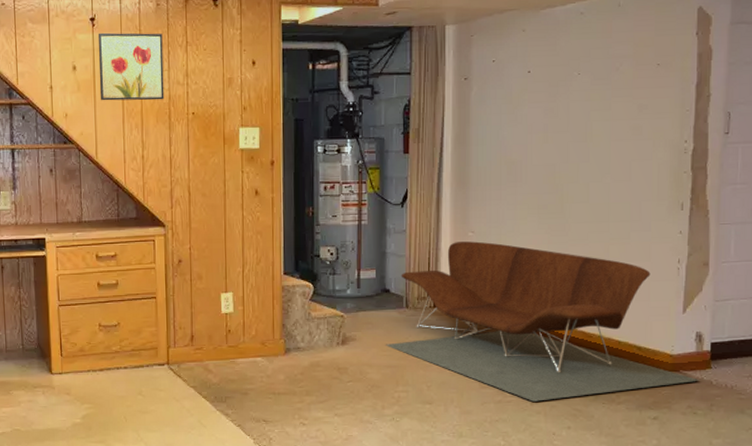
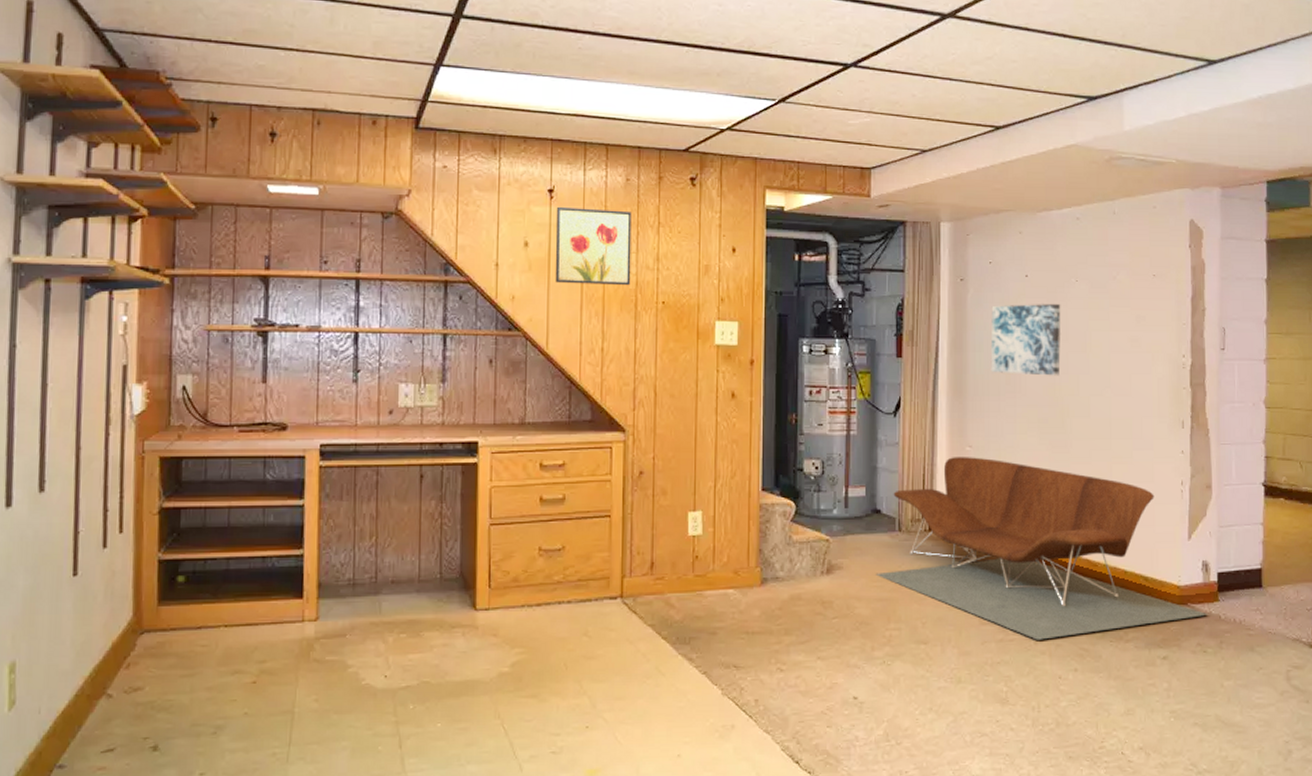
wall art: none [493,97,563,165] -> present [990,304,1061,376]

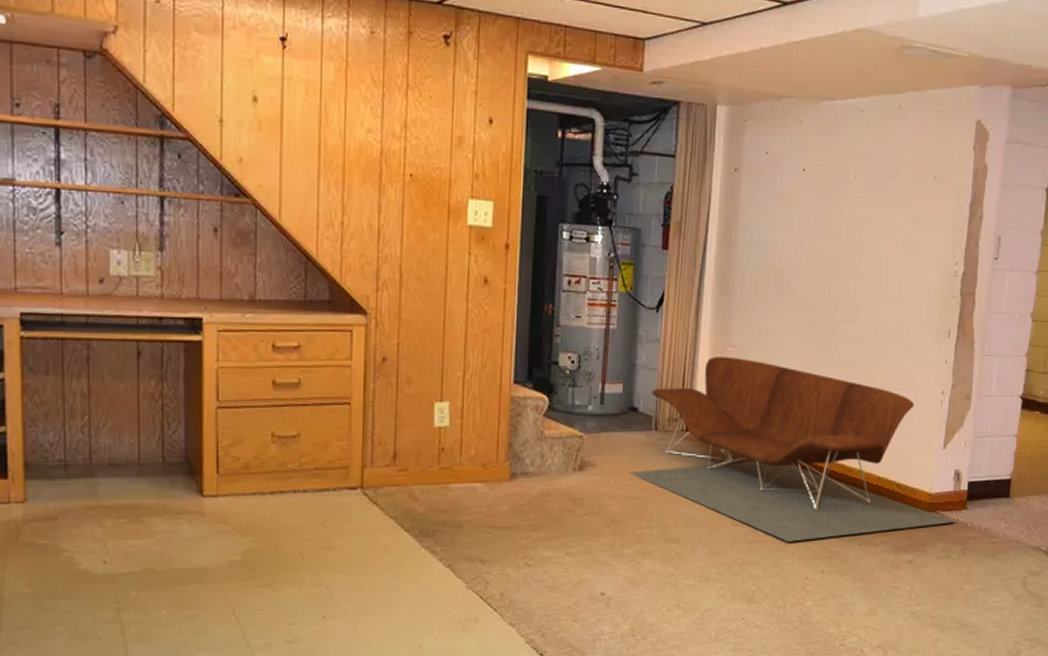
wall art: present [555,206,632,286] -> none [288,57,376,154]
wall art: present [990,304,1061,376] -> none [760,199,837,278]

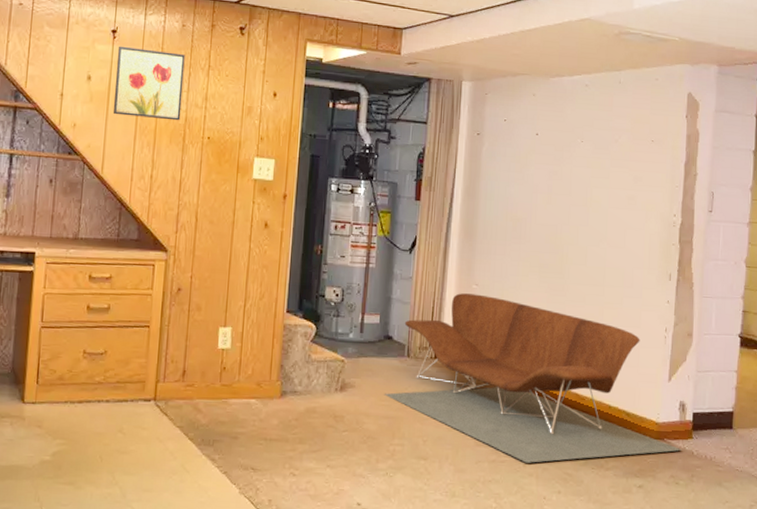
wall art: none [288,57,376,154] -> present [112,46,185,121]

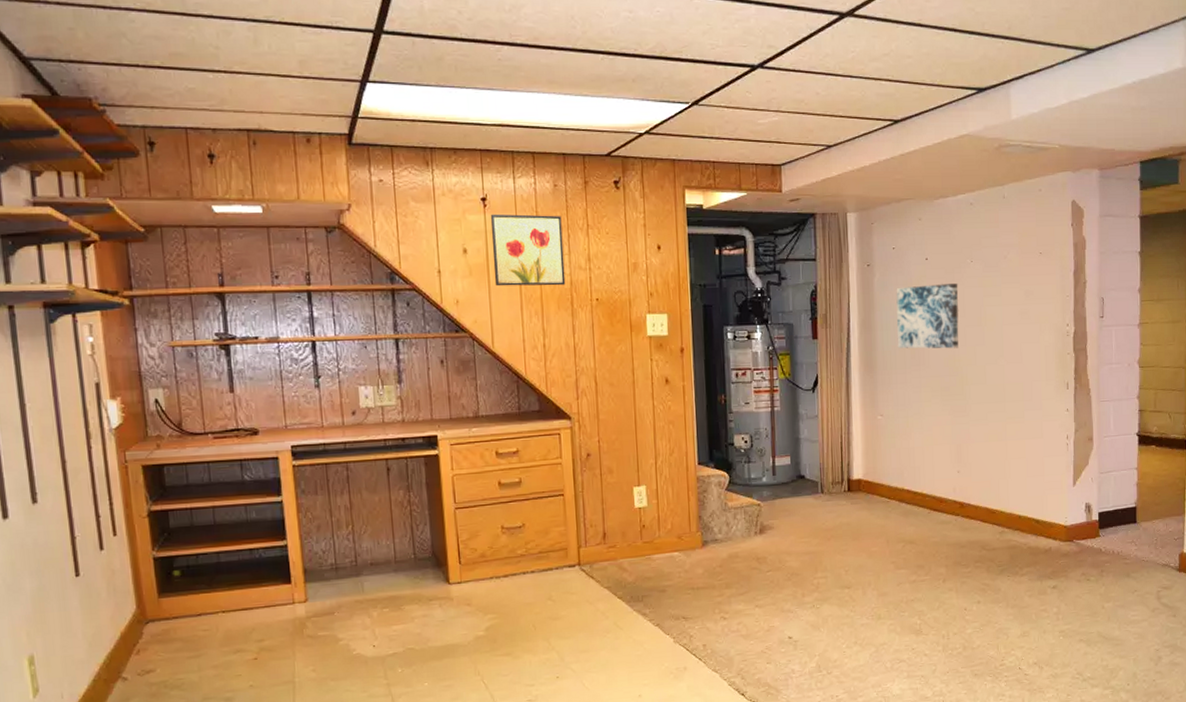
sofa: present [384,293,683,463] -> none [802,424,1091,579]
wall art: none [499,159,567,226] -> present [896,283,959,349]

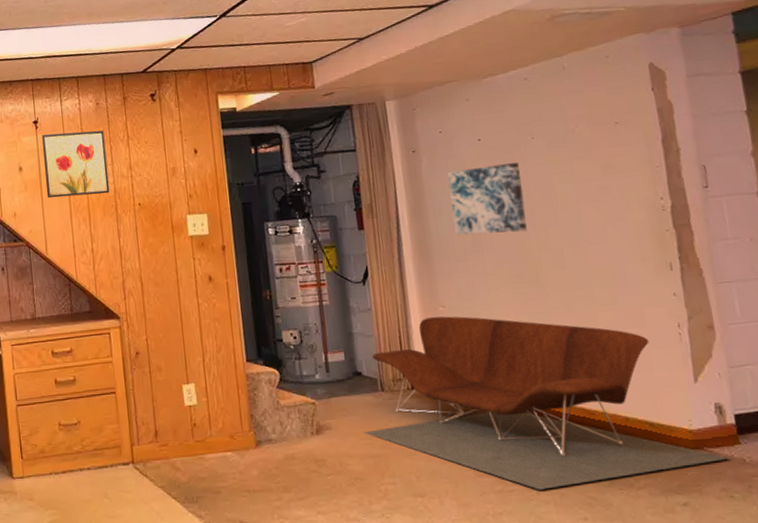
sofa: none [802,424,1091,579] -> present [364,316,731,490]

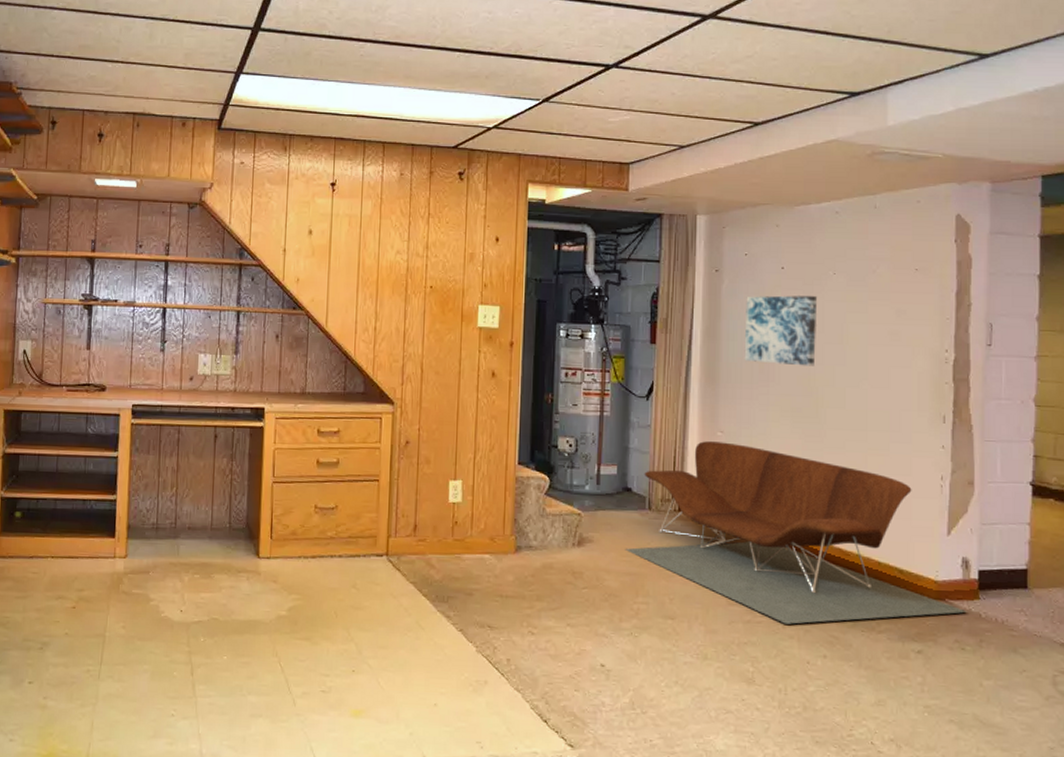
wall art: present [41,130,110,199] -> none [334,198,404,271]

